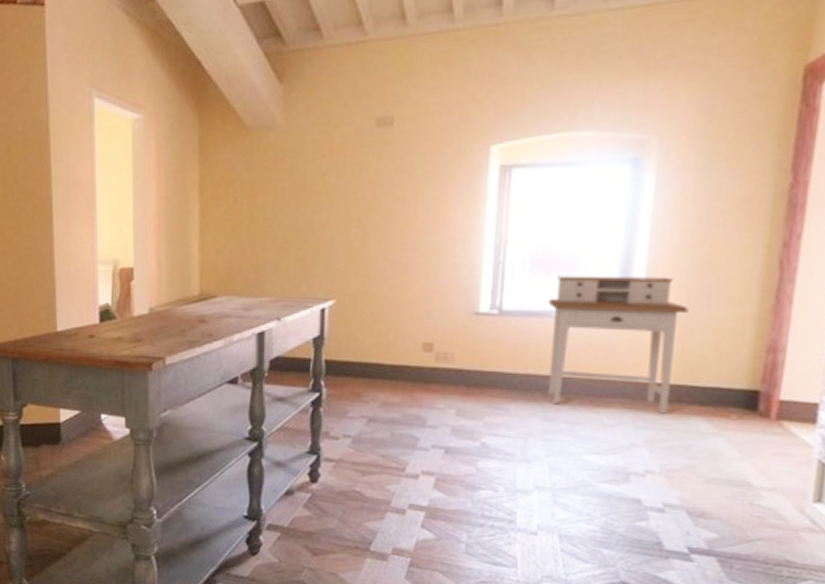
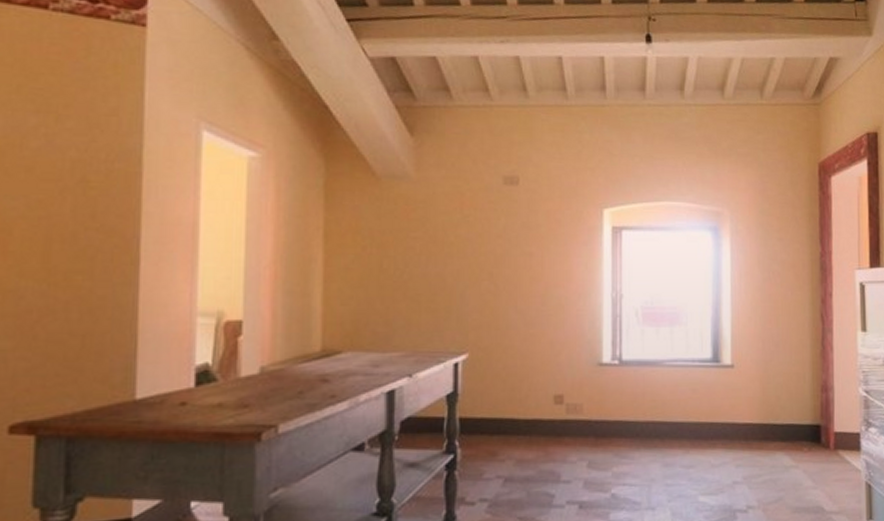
desk: present [547,275,689,414] -> none [658,327,764,451]

